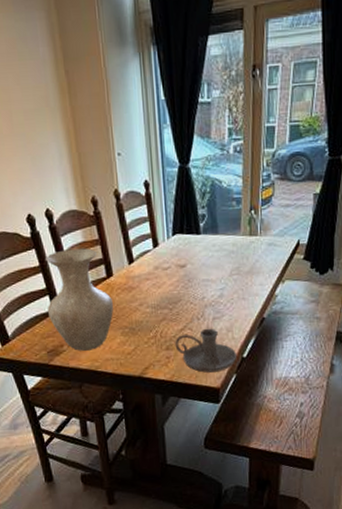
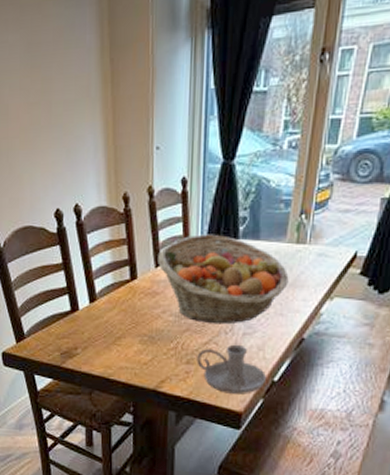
vase: present [46,248,114,351] -> none [65,247,135,356]
fruit basket: none [130,231,247,312] -> present [158,234,289,324]

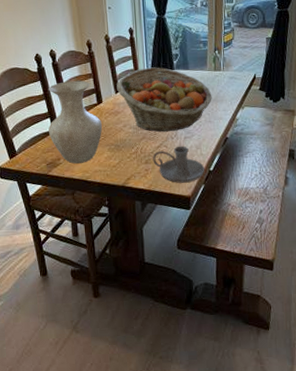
vase: none [65,247,135,356] -> present [48,80,103,164]

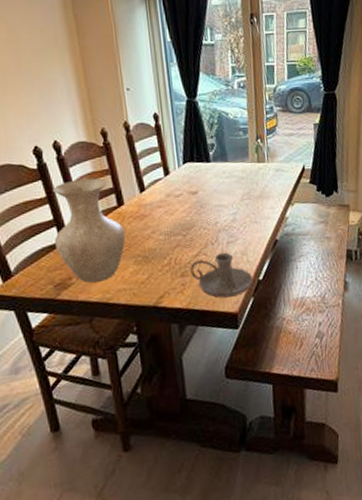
fruit basket: present [117,67,212,132] -> none [141,159,257,237]

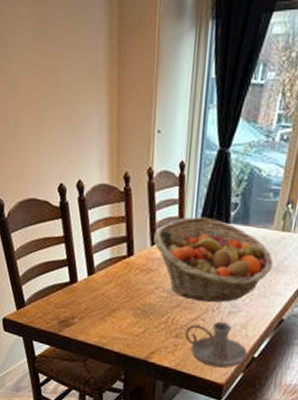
vase: present [53,178,126,283] -> none [64,223,130,327]
fruit basket: none [141,159,257,237] -> present [154,216,273,303]

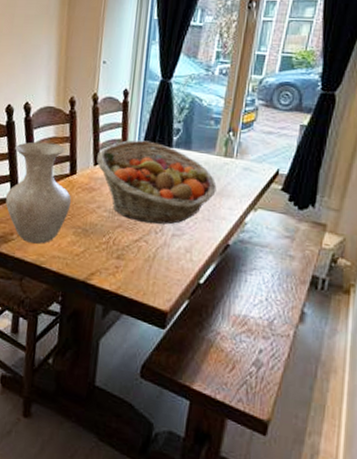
vase: none [64,223,130,327] -> present [5,142,72,244]
candle holder: present [185,321,248,368] -> none [126,244,193,294]

